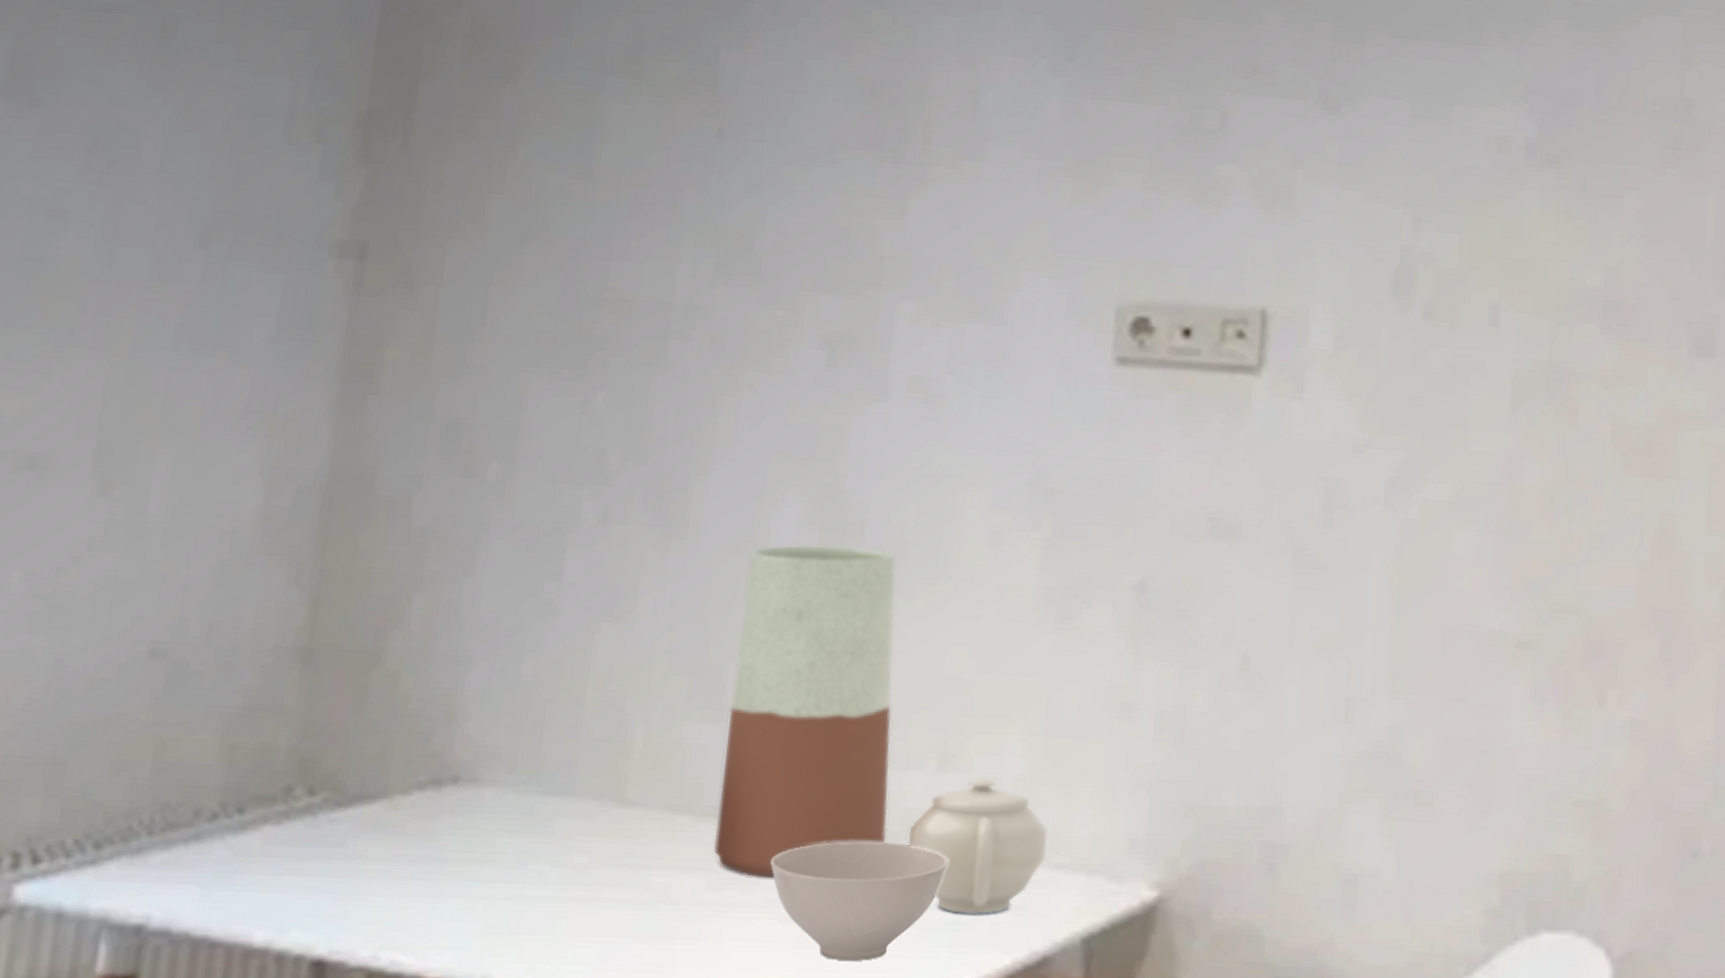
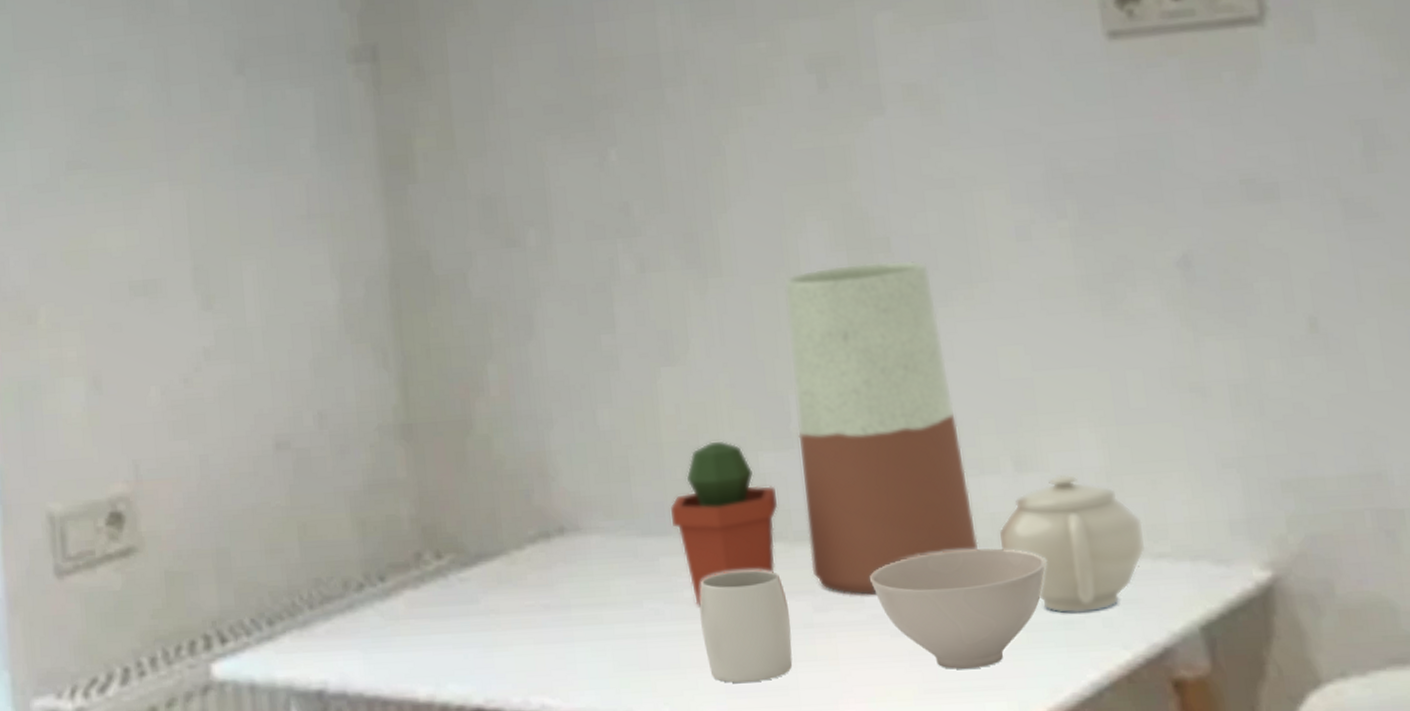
succulent plant: none [578,705,694,871] -> present [671,441,779,605]
mug: none [583,839,681,956] -> present [699,569,793,683]

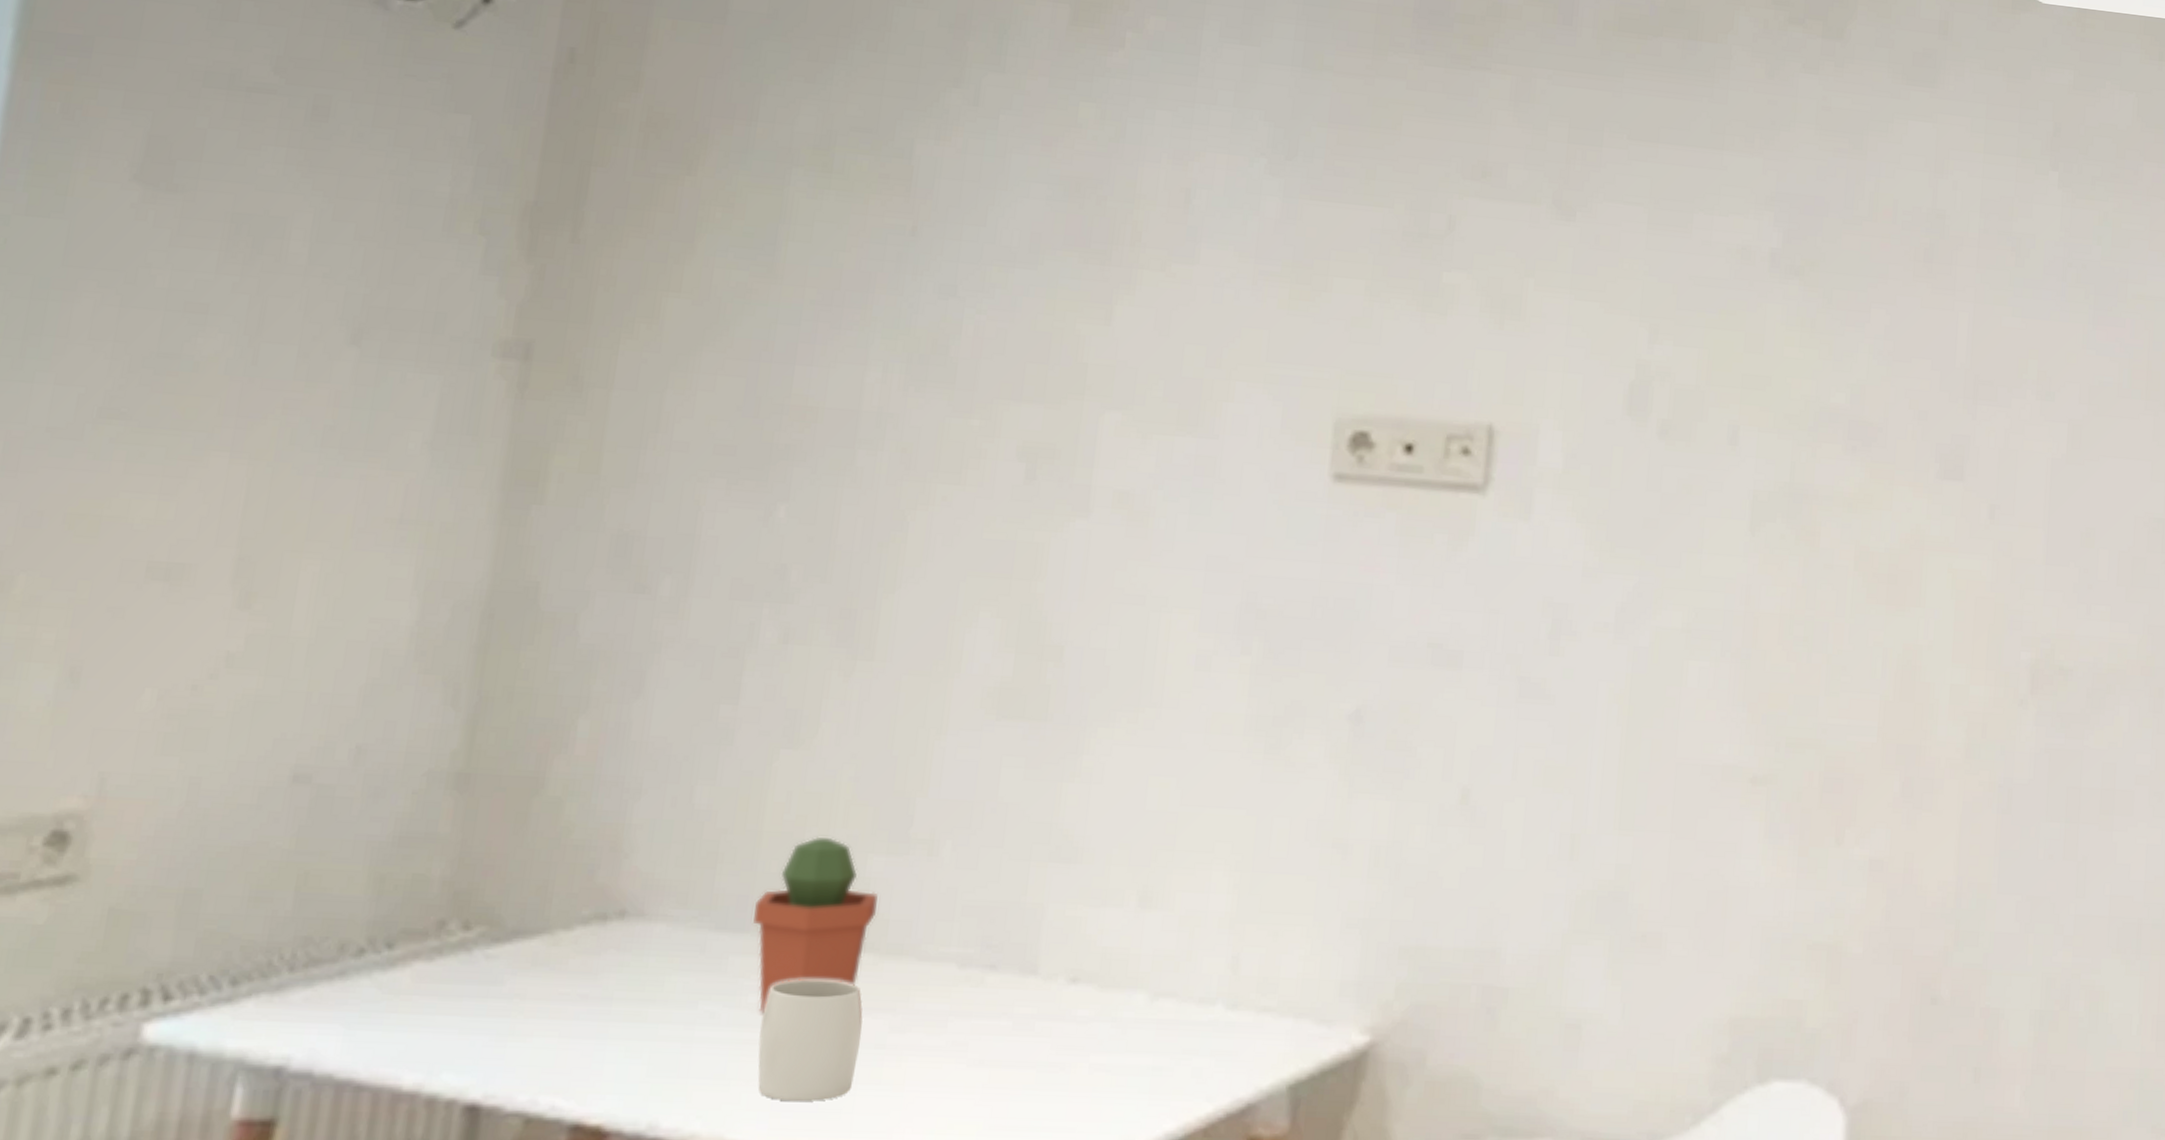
vase: present [784,260,978,595] -> none [898,668,1098,1020]
bowl: present [869,548,1046,669] -> none [957,981,1149,1108]
teapot: present [1000,474,1146,612] -> none [1106,915,1255,1059]

